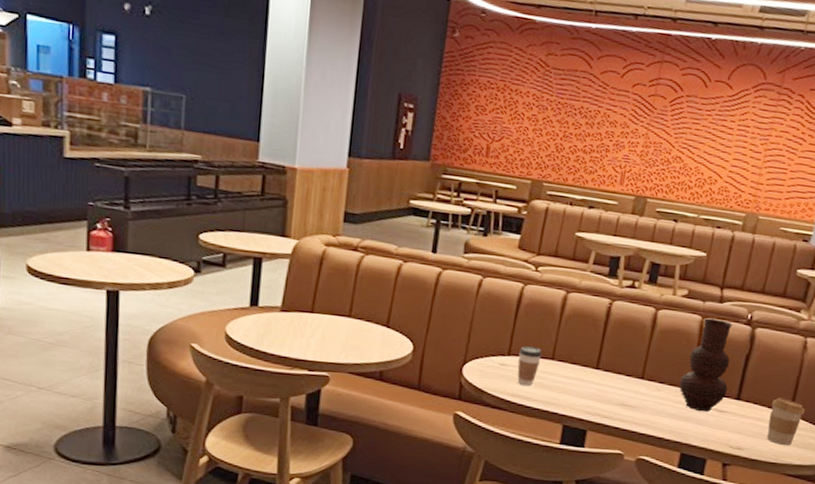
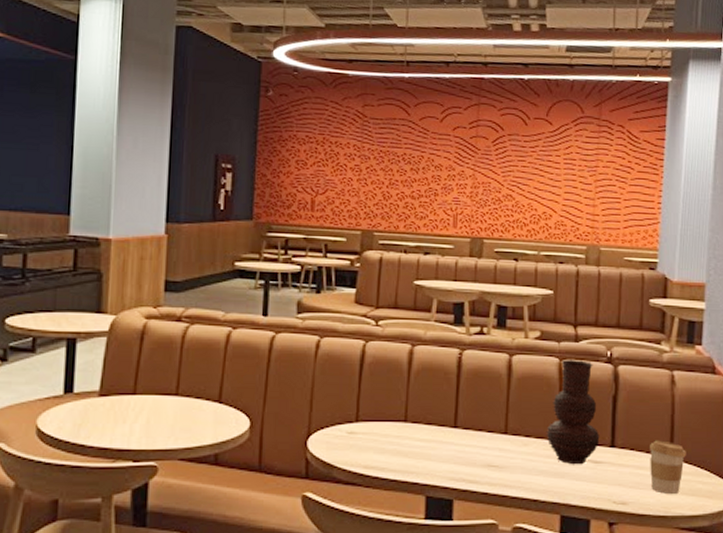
coffee cup: present [517,346,542,387] -> none [368,409,393,455]

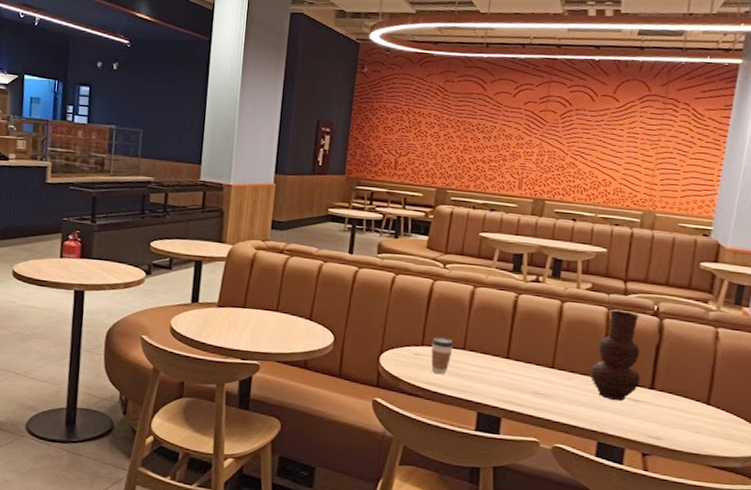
coffee cup: none [368,409,393,455] -> present [431,337,454,375]
coffee cup: present [649,440,686,494] -> none [686,387,724,436]

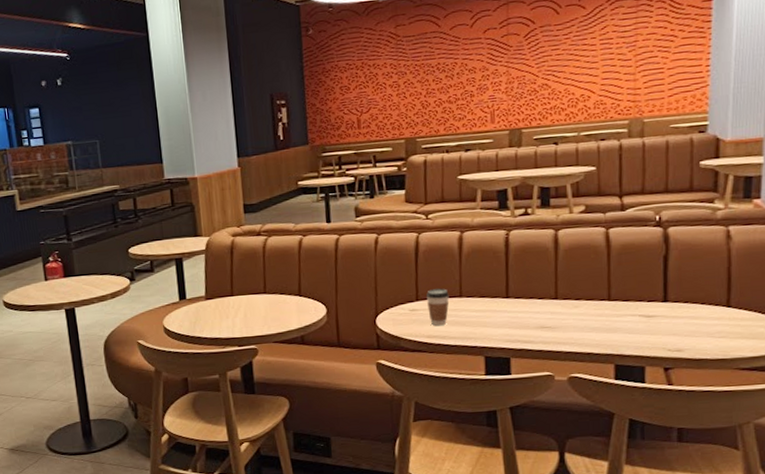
vase: present [589,309,641,402] -> none [596,226,652,321]

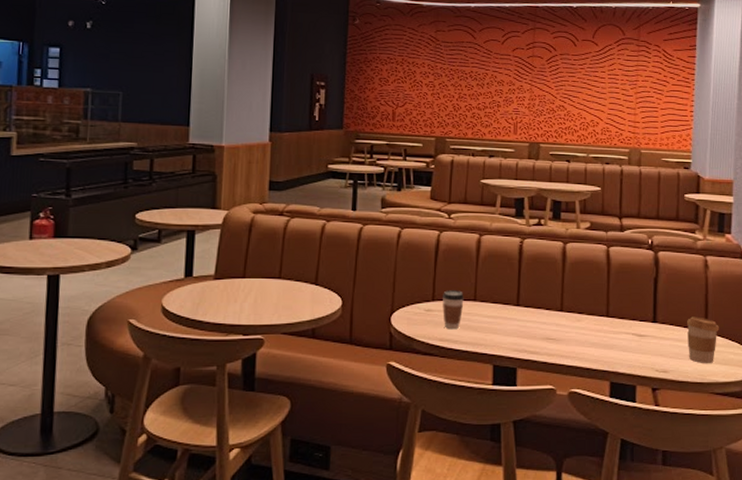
coffee cup: none [704,291,745,339] -> present [686,316,719,363]

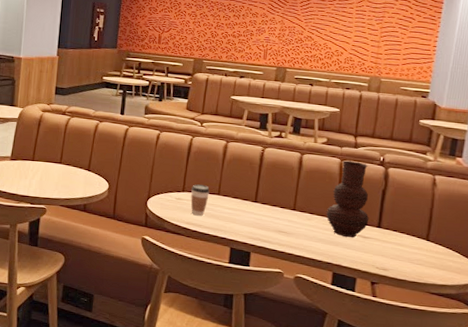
vase: none [596,246,643,338] -> present [326,160,369,238]
coffee cup: present [686,316,719,363] -> none [409,226,441,267]

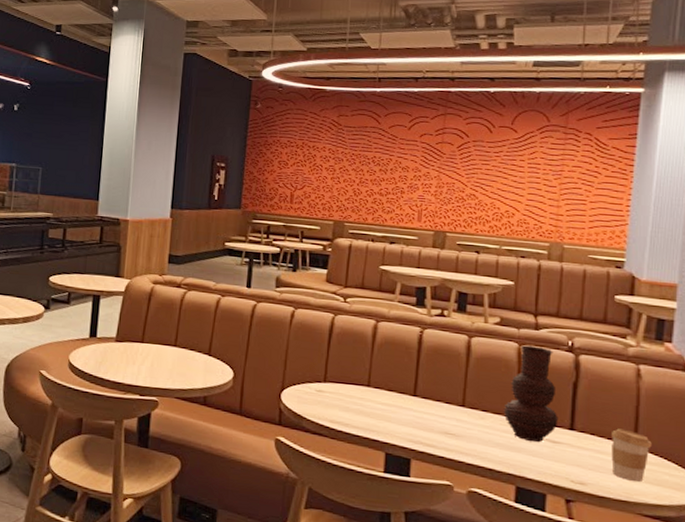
coffee cup: present [190,184,210,216] -> none [334,373,357,413]
coffee cup: none [409,226,441,267] -> present [610,428,652,482]

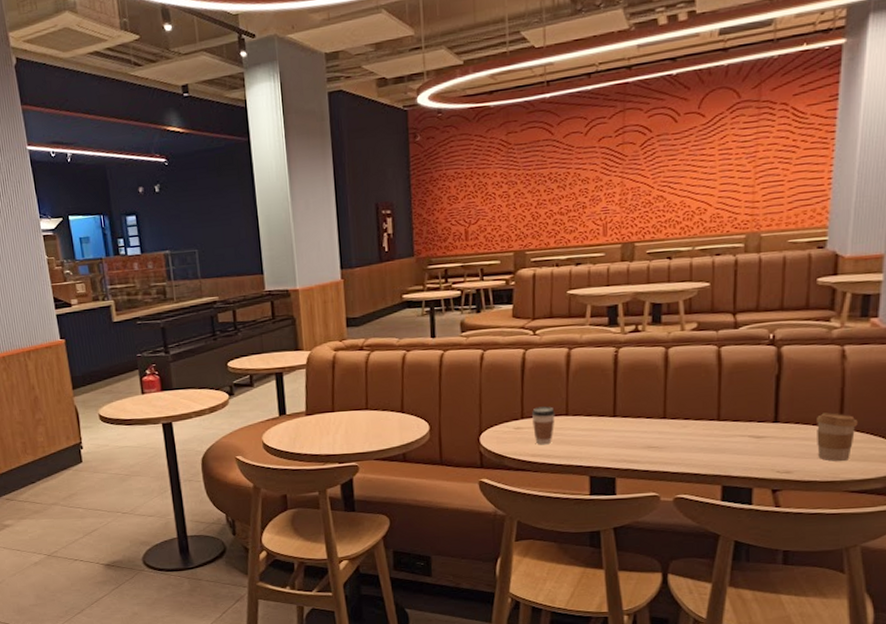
coffee cup: none [334,373,357,413] -> present [532,406,555,445]
vase: present [503,344,559,443] -> none [705,345,762,441]

